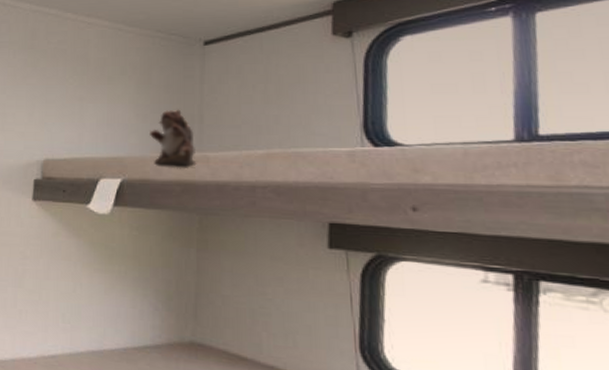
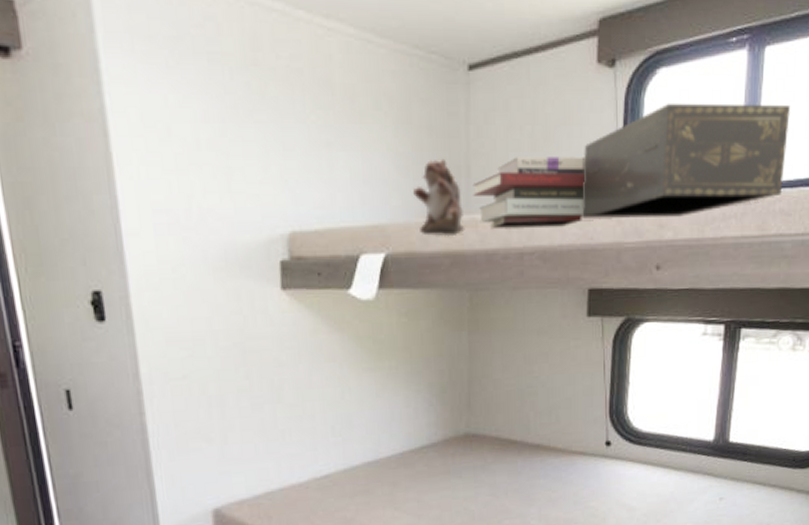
books: none [205,108,323,167] -> present [472,157,586,230]
decorative box: none [319,61,581,163] -> present [582,102,790,220]

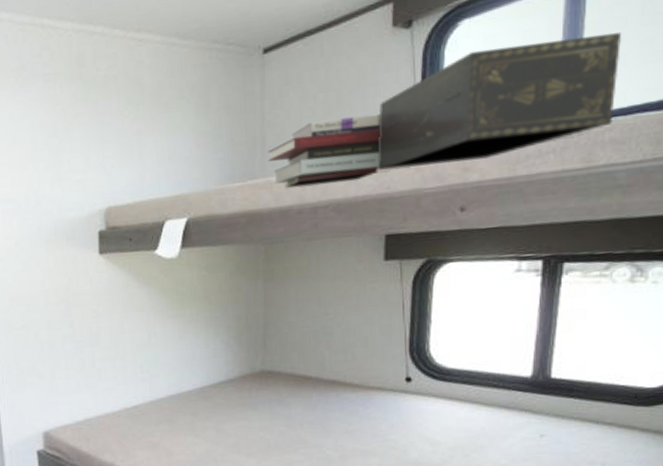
plush toy: present [412,158,465,237] -> none [211,132,261,200]

